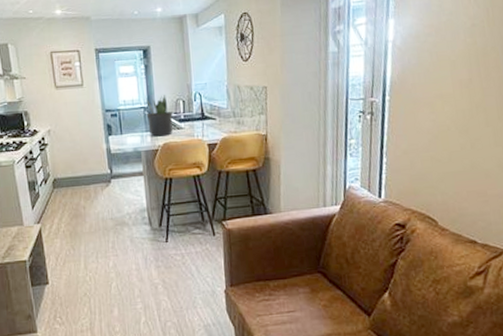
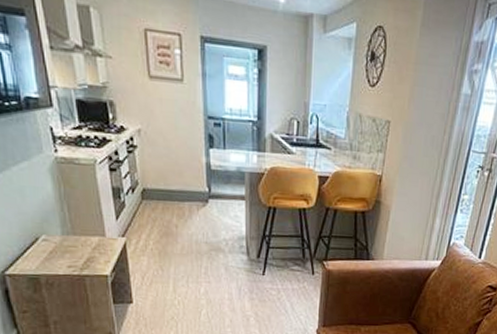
planter: present [145,95,173,137] -> none [255,108,284,160]

